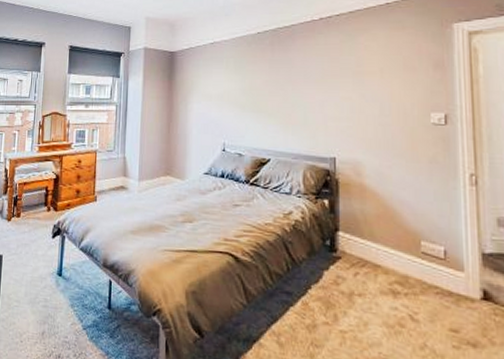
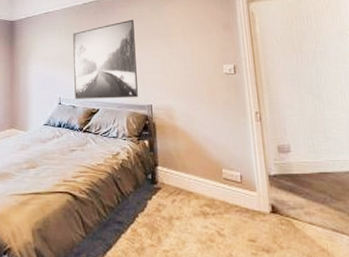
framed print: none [242,53,319,148] -> present [73,19,138,99]

